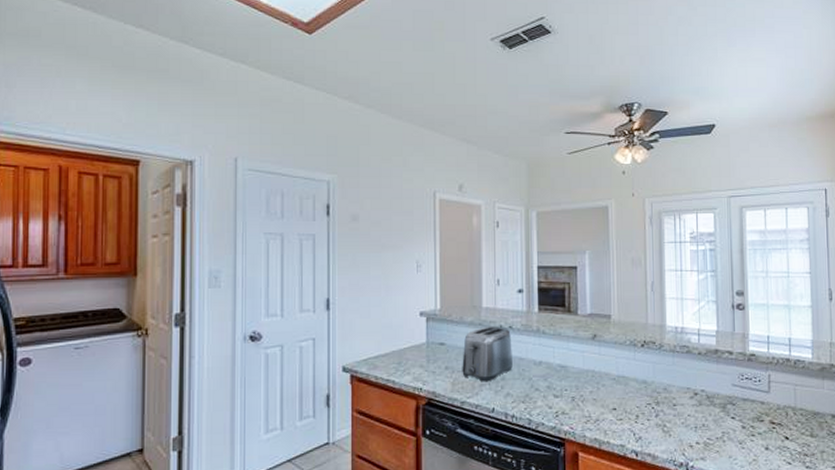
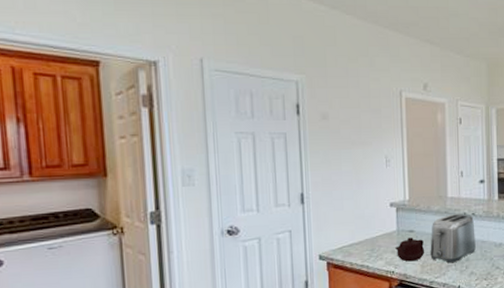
teapot: none [424,351,457,378] -> present [395,237,425,262]

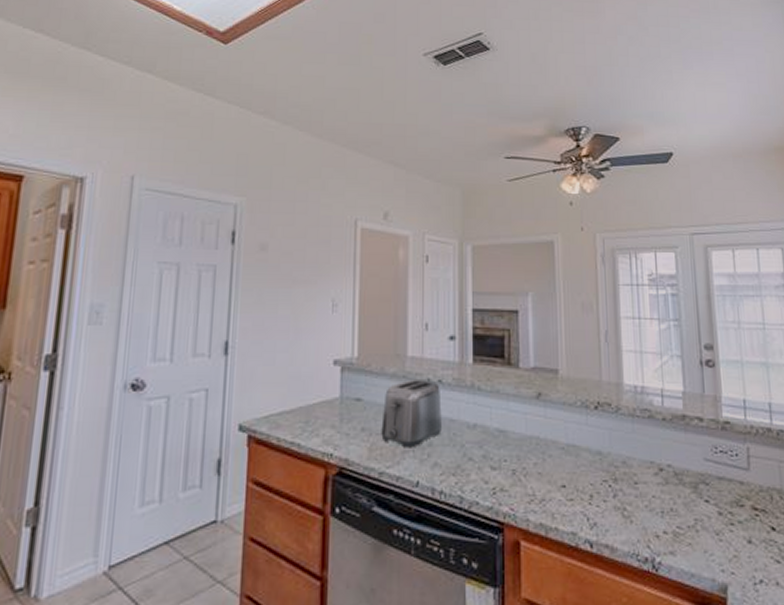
teapot: present [395,237,425,262] -> none [336,408,375,442]

